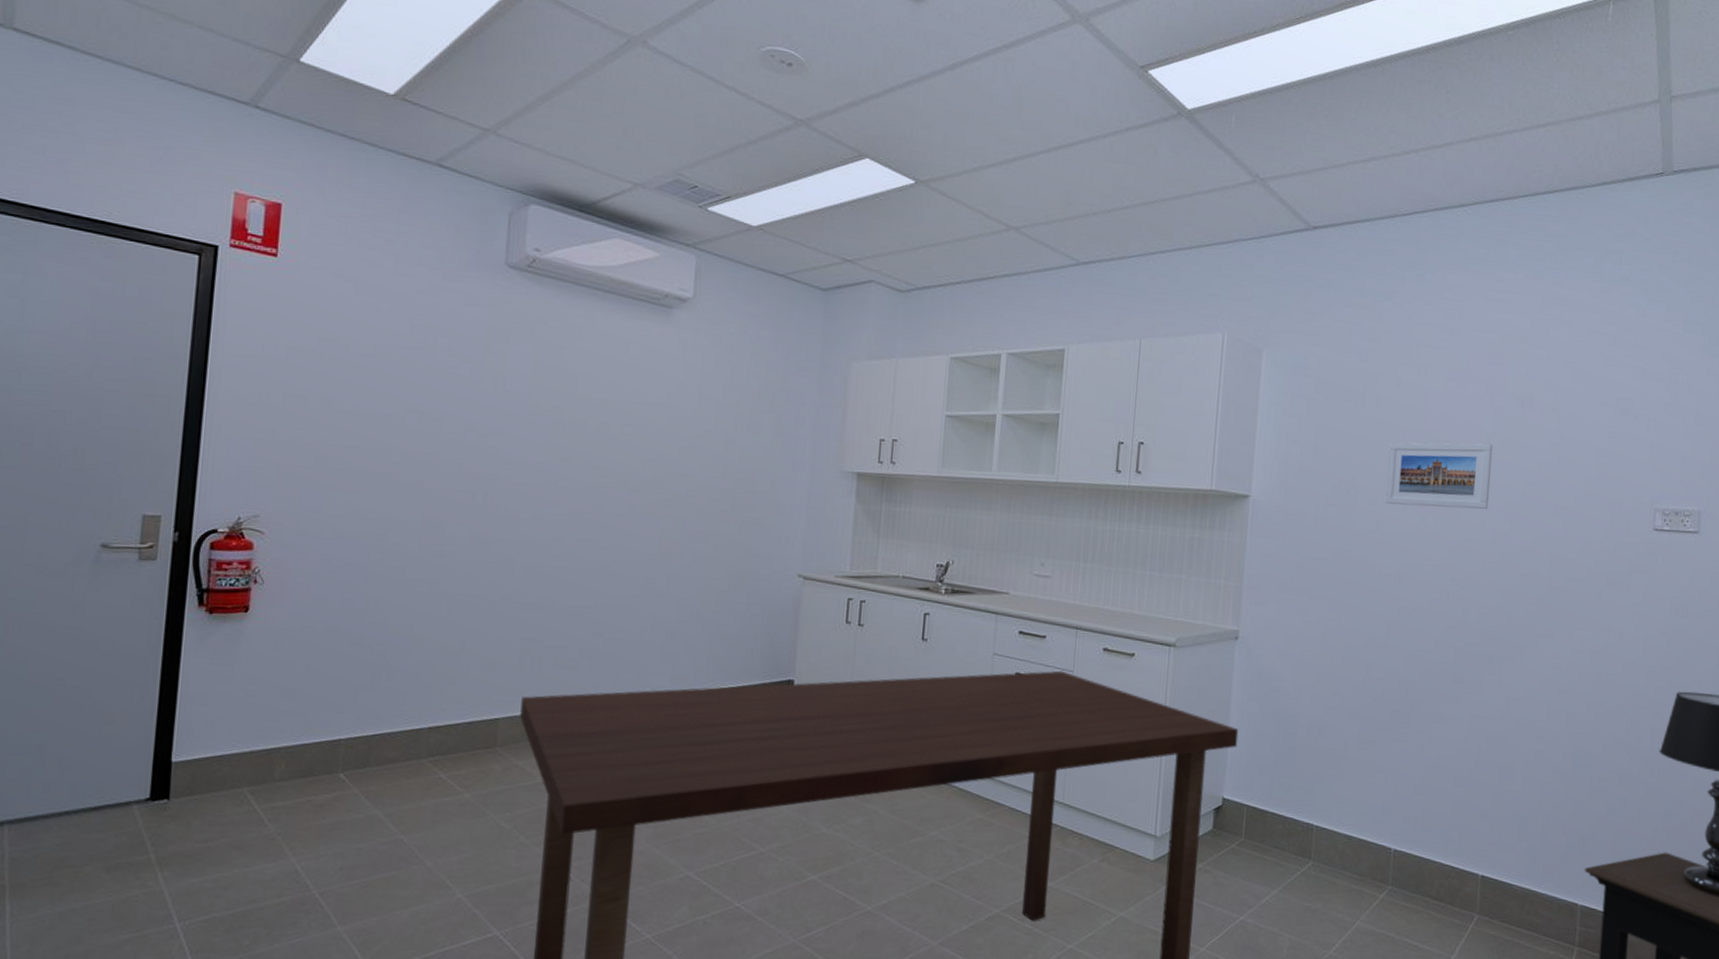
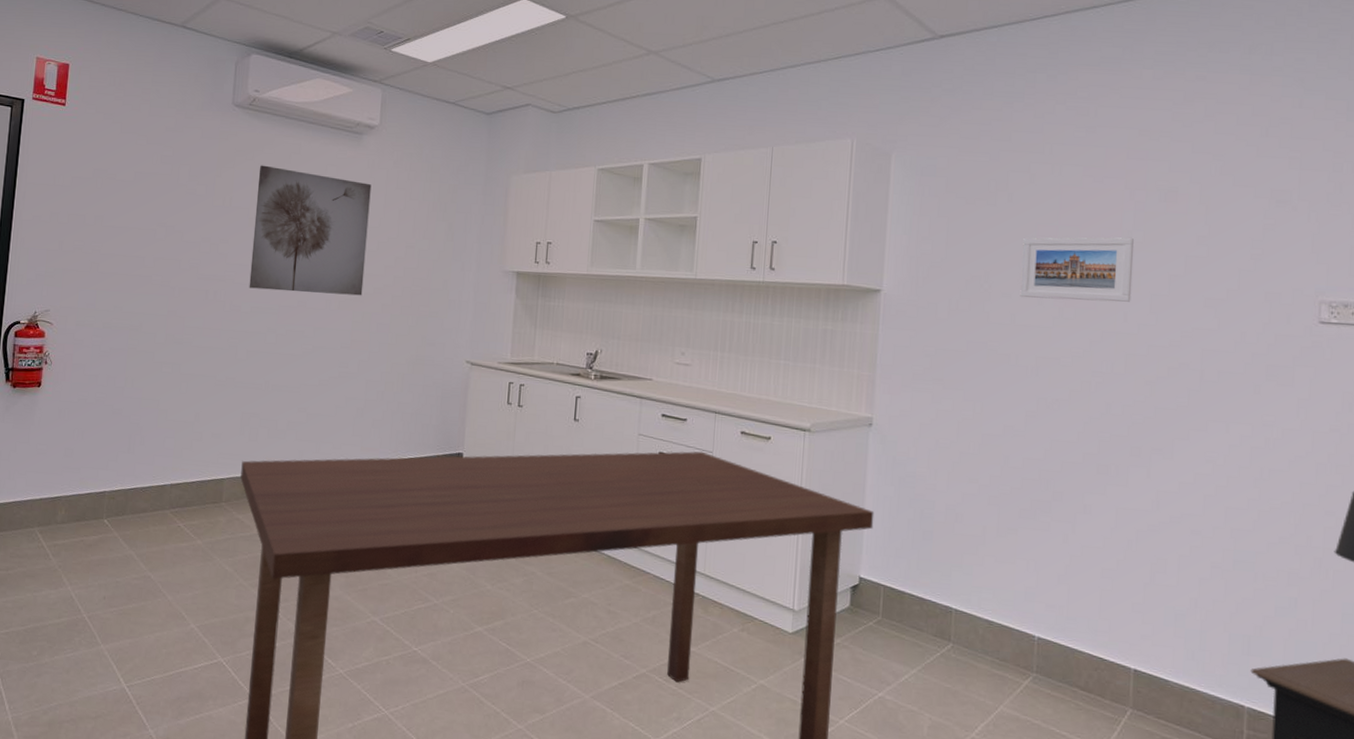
wall art: none [529,340,684,500] -> present [249,165,372,296]

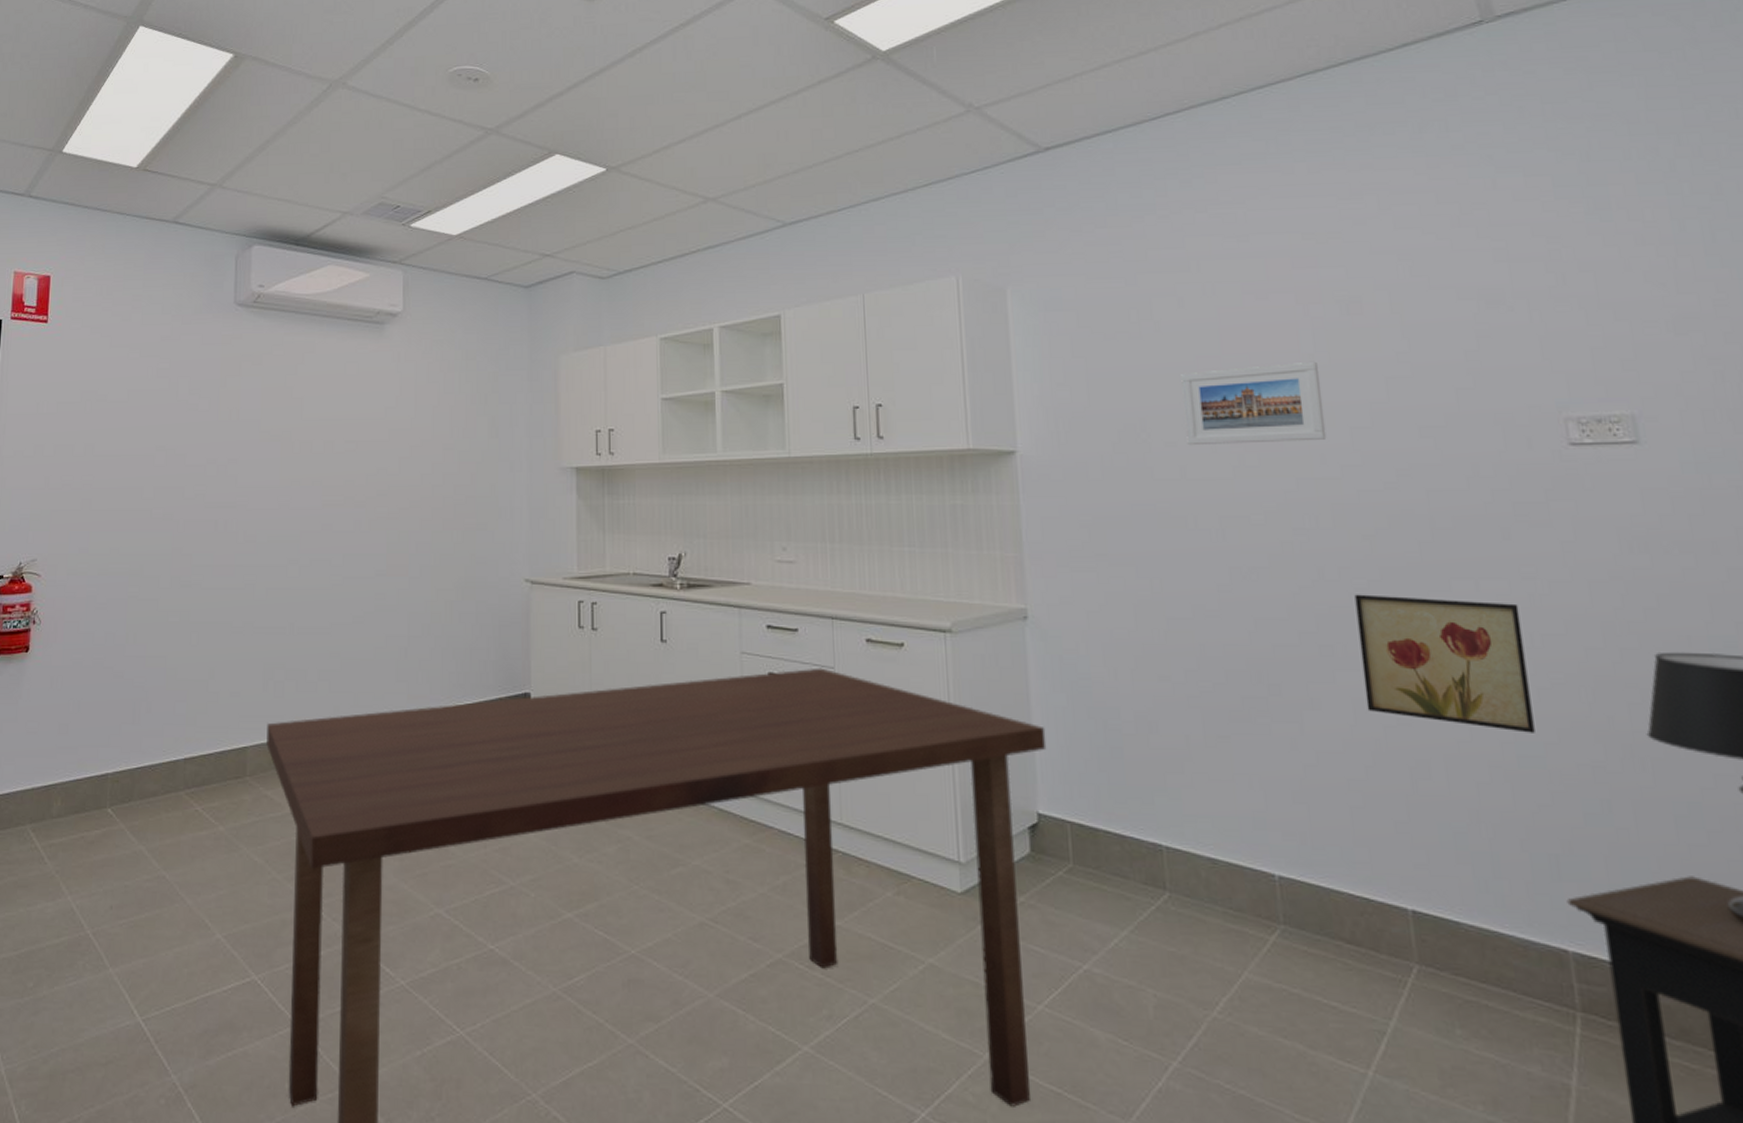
wall art: present [249,165,372,296] -> none [264,369,399,514]
wall art: none [1126,427,1256,544] -> present [1354,594,1535,733]

